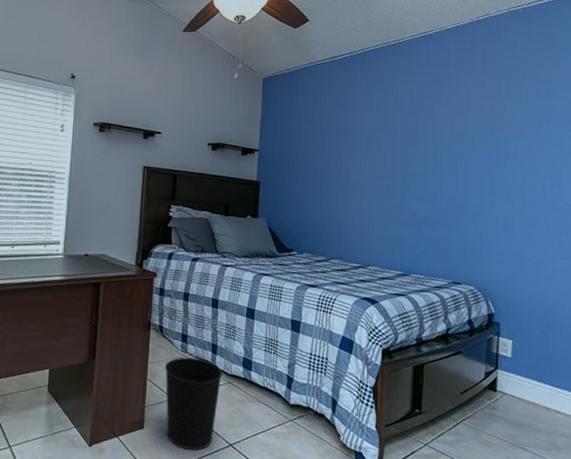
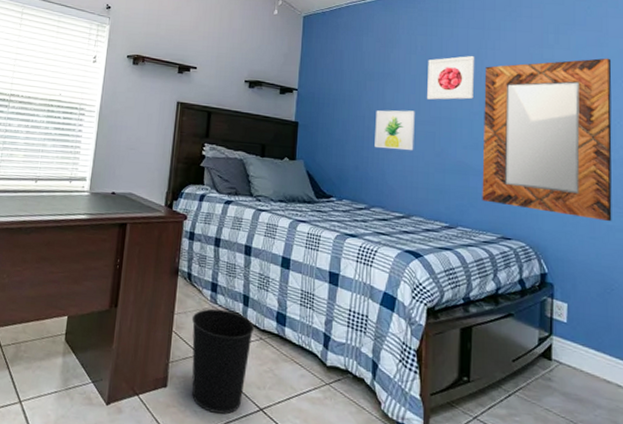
wall art: none [333,166,371,205] -> present [374,110,415,151]
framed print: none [383,112,429,156] -> present [427,56,475,100]
home mirror: none [434,109,560,264] -> present [482,58,612,222]

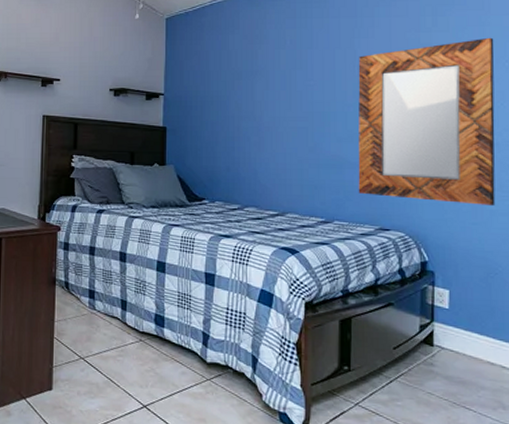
wastebasket: present [191,308,255,414] -> none [72,314,134,412]
wall art: present [374,110,415,151] -> none [245,107,286,149]
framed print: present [427,56,475,100] -> none [298,46,348,94]

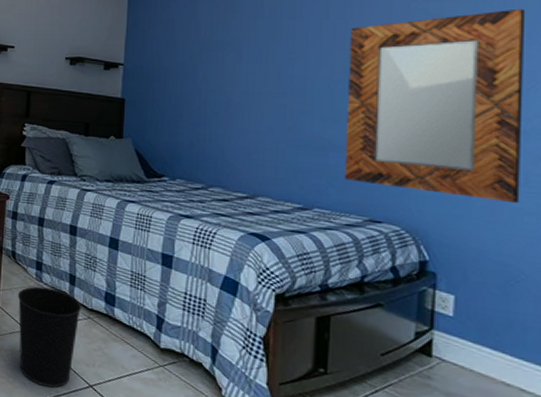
wastebasket: none [72,314,134,412] -> present [17,286,82,388]

